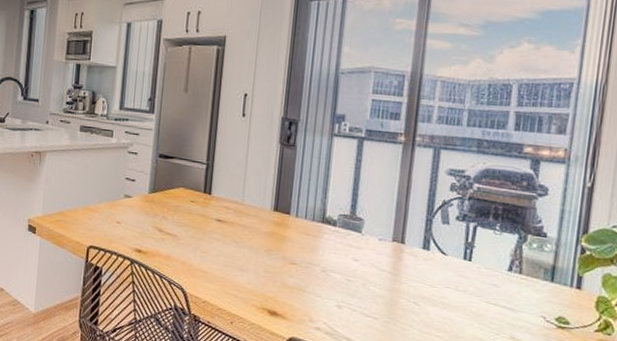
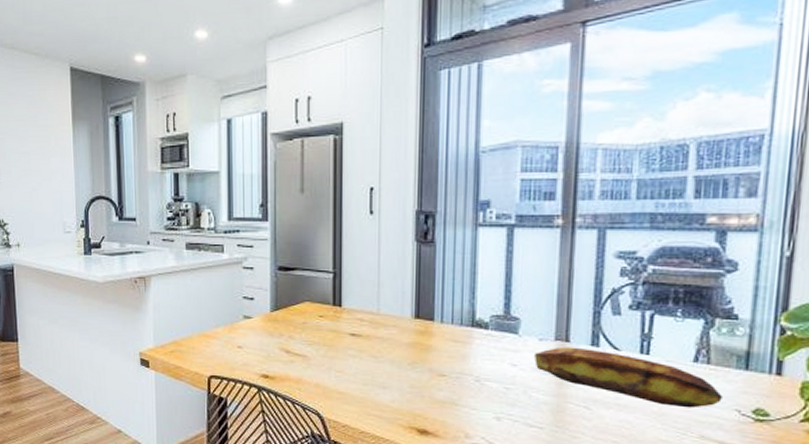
banana: none [374,247,531,312] -> present [535,347,722,409]

